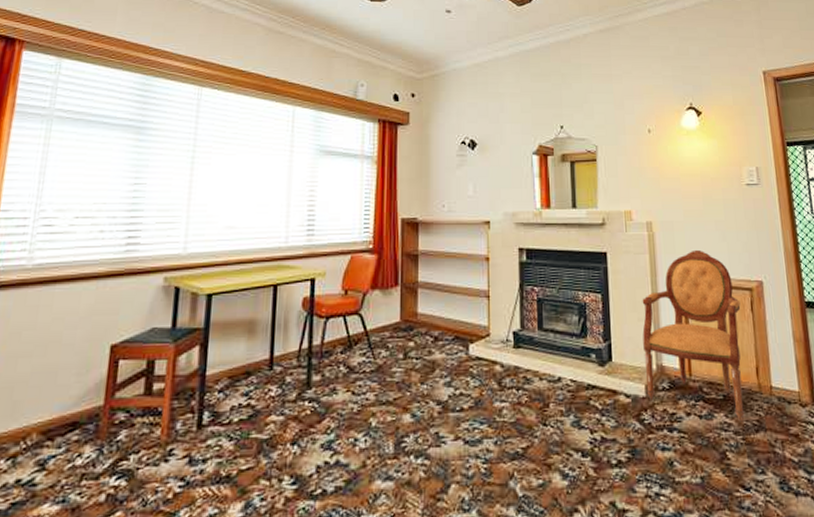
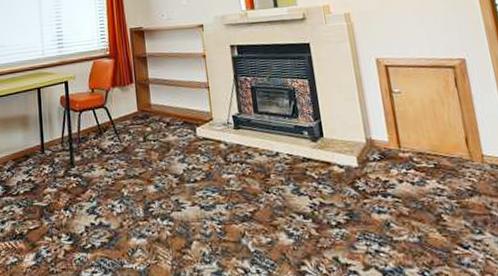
armchair: present [642,249,745,422] -> none [346,34,457,188]

